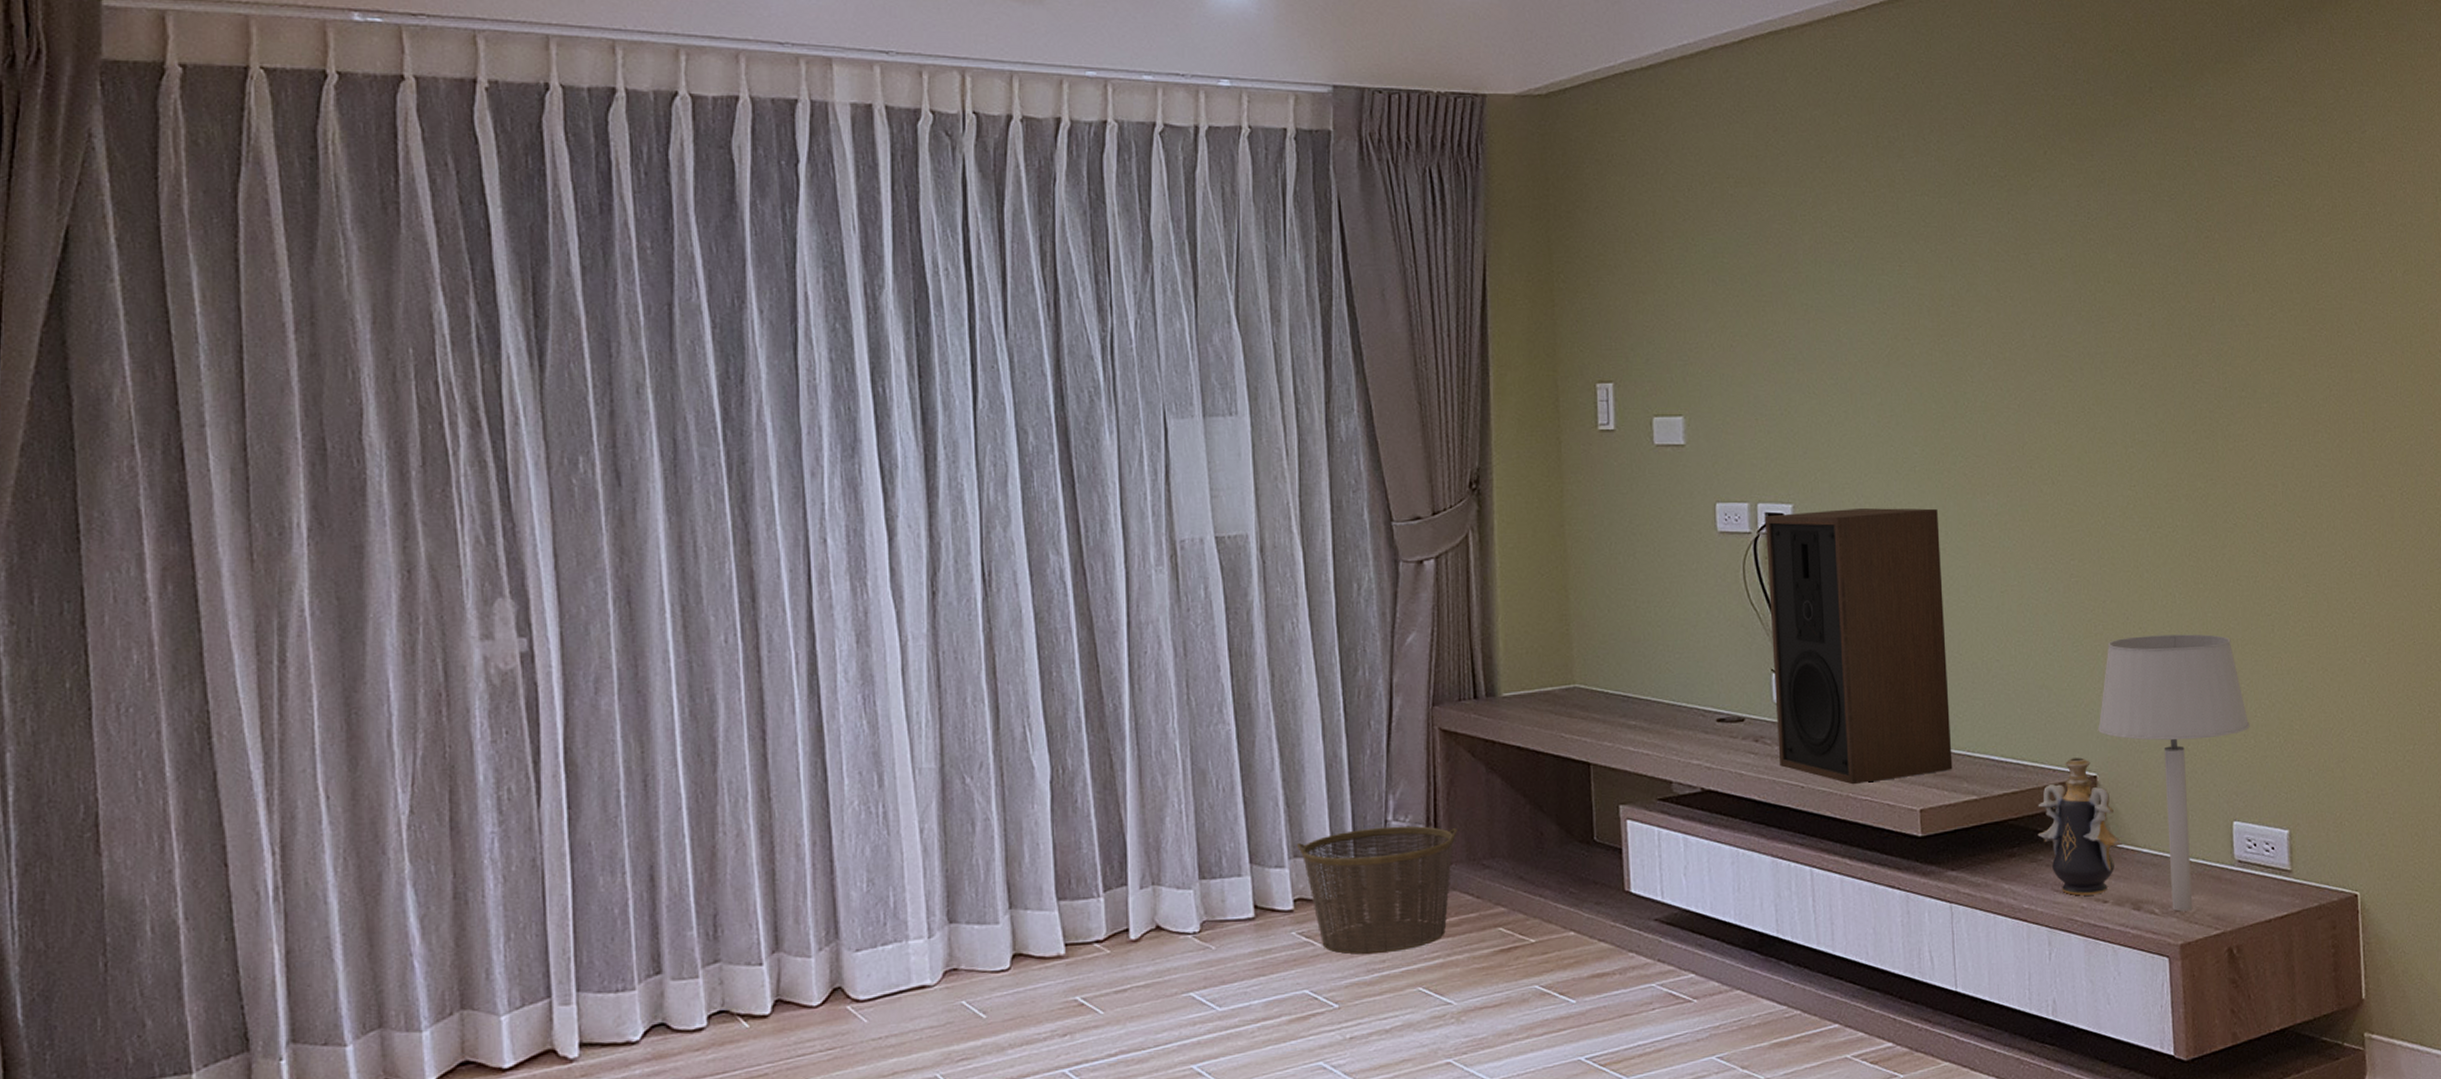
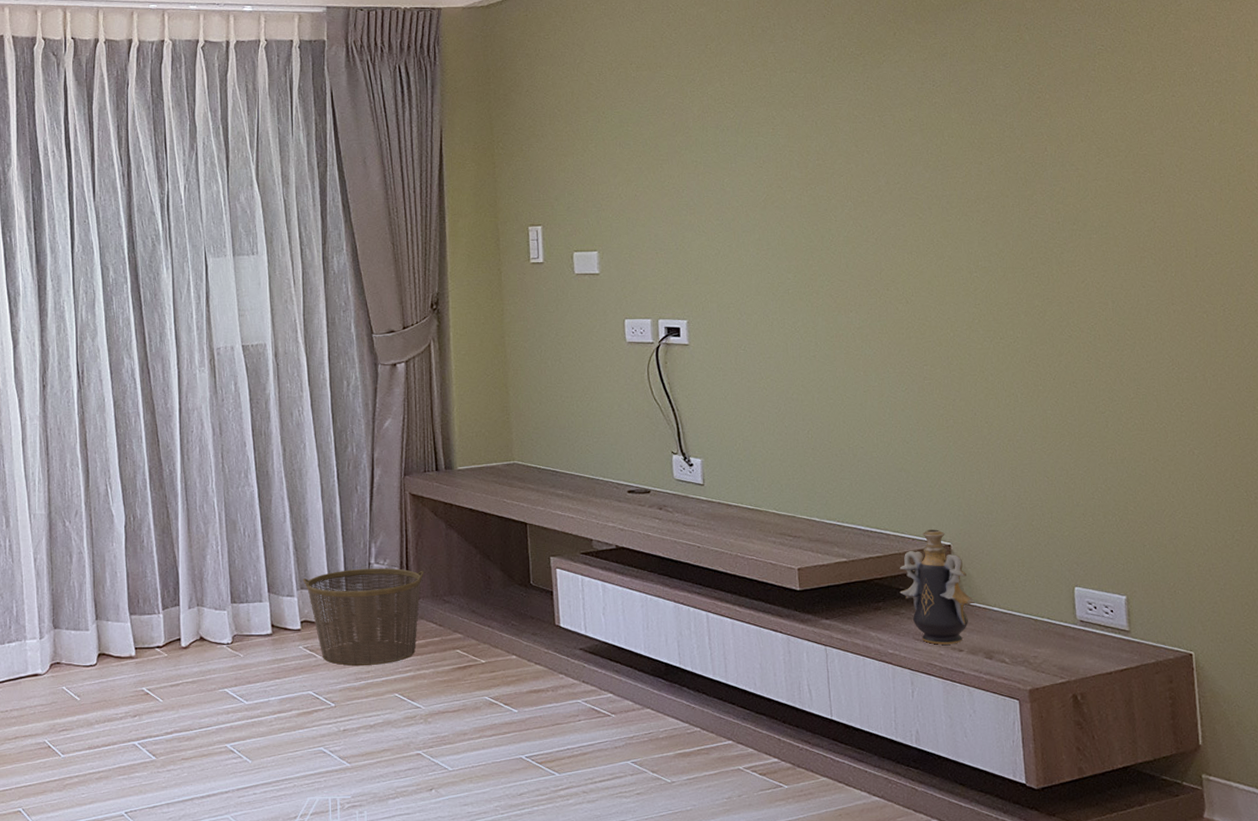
speaker: present [1765,507,1953,785] -> none [665,323,825,546]
table lamp: present [2098,634,2250,912] -> none [951,428,1088,662]

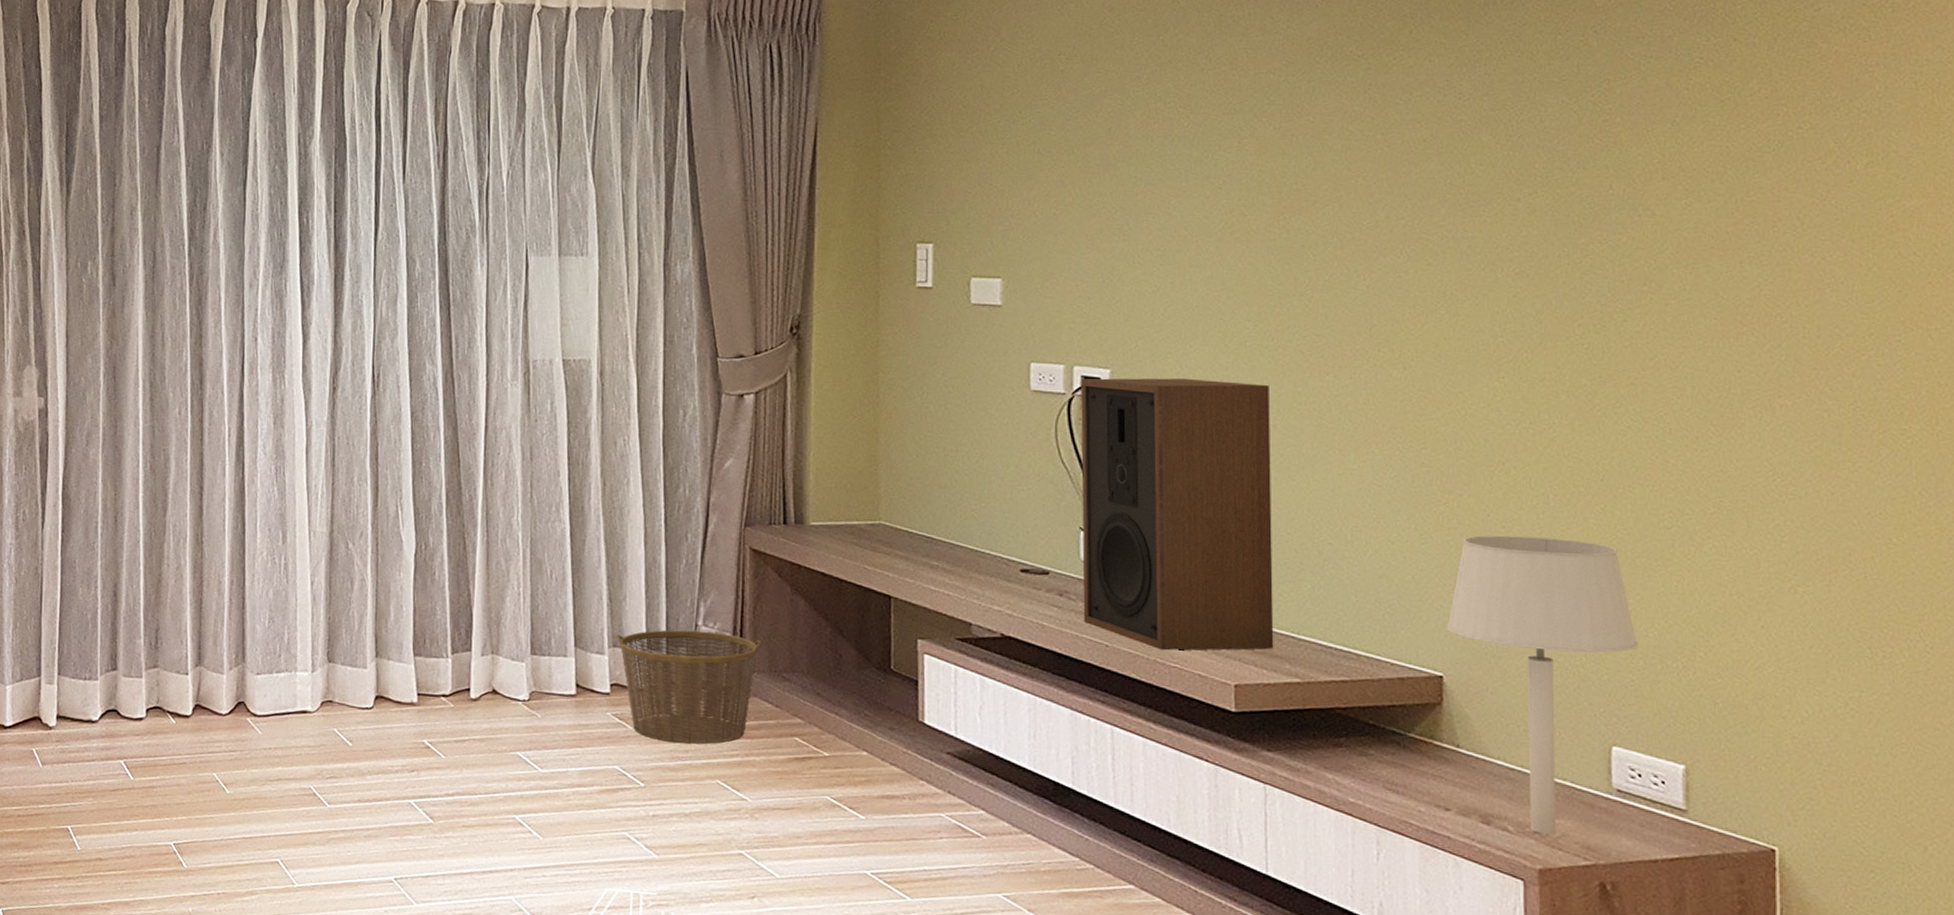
speaker: none [665,323,825,546] -> present [1081,378,1274,651]
decorative vase: present [899,529,975,645] -> none [1369,654,1471,801]
table lamp: none [951,428,1088,662] -> present [1447,535,1639,835]

